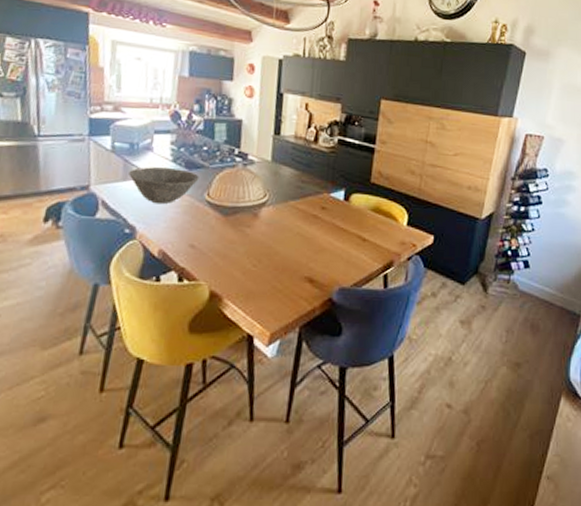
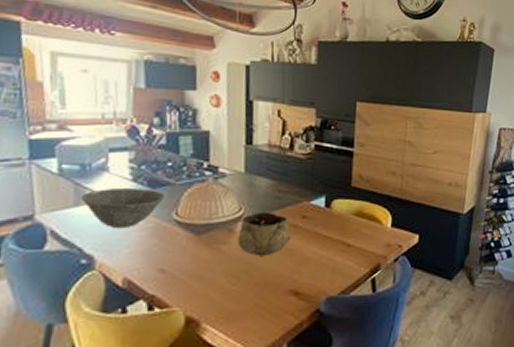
decorative bowl: none [260,199,310,242] -> present [238,211,290,256]

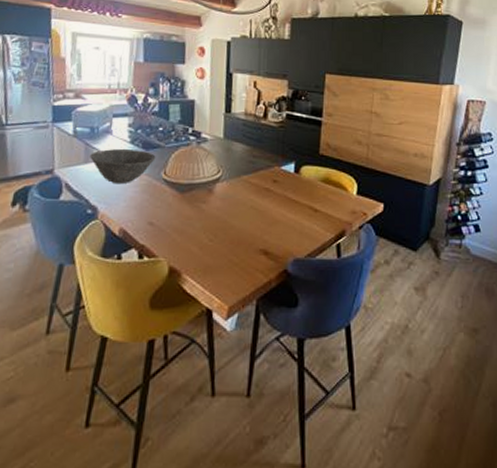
decorative bowl: present [238,211,290,256] -> none [215,174,262,216]

